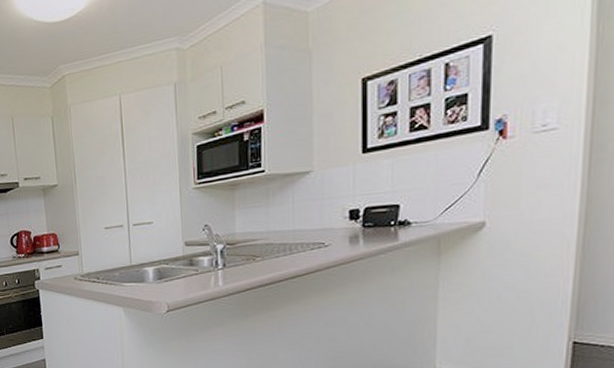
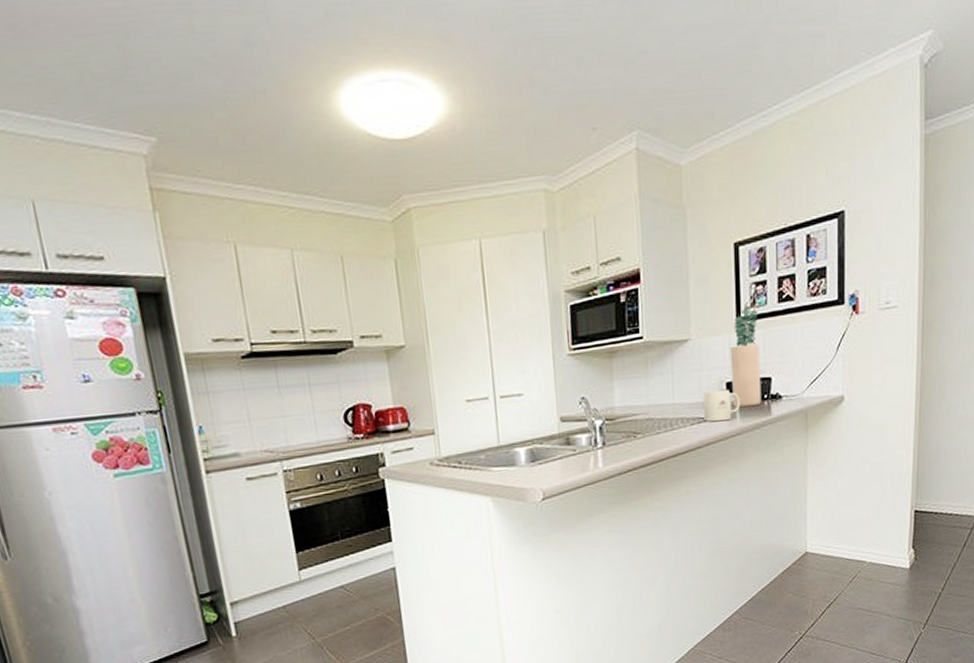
mug: none [324,216,364,247] -> present [703,389,740,422]
vase: none [354,133,388,234] -> present [730,301,762,408]

